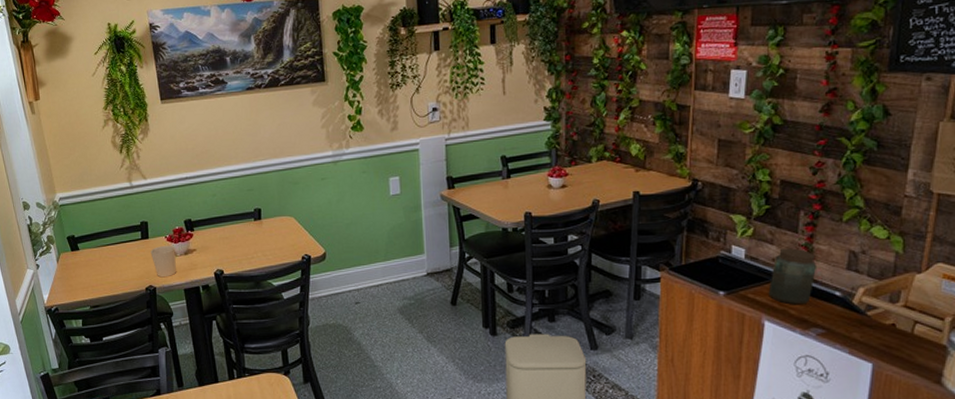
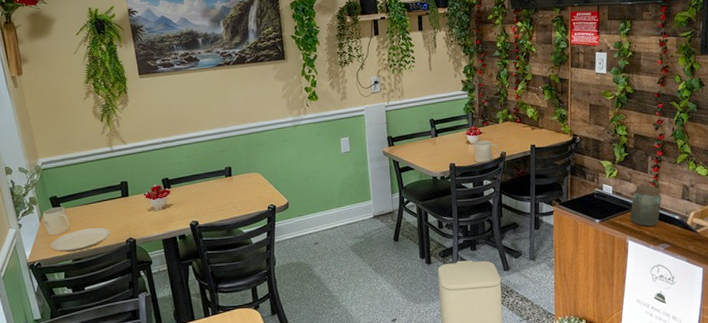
mug: none [61,248,88,279] -> present [43,207,70,236]
plate: none [68,272,129,297] -> present [50,227,110,252]
dixie cup: present [150,245,176,278] -> none [130,201,155,231]
mug: none [556,184,590,213] -> present [473,140,499,163]

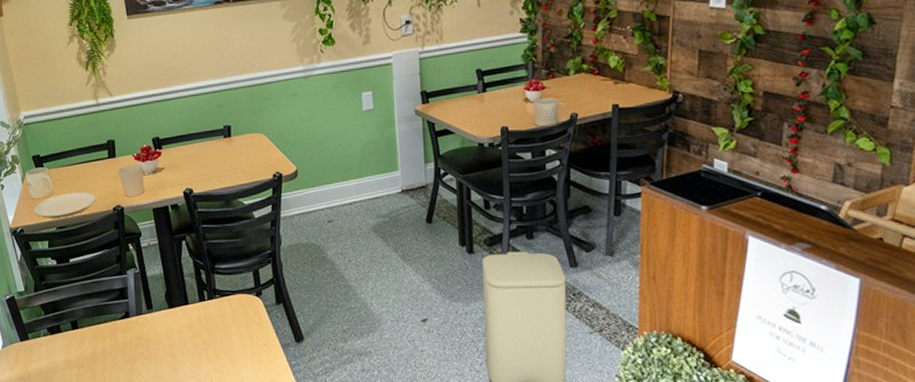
dixie cup: none [130,201,155,231] -> present [117,163,144,197]
peanut butter: present [630,184,662,227] -> none [752,161,801,220]

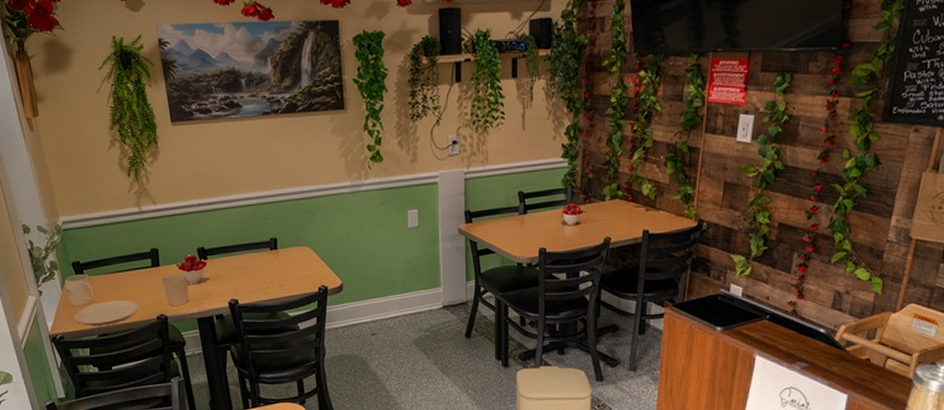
mug: present [533,98,568,127] -> none [570,222,602,249]

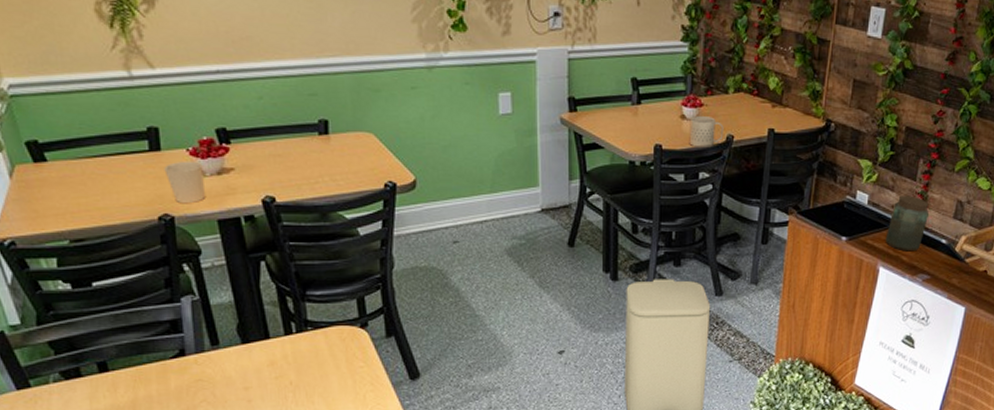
mug: present [65,274,95,306] -> none [15,158,63,201]
plate: present [73,300,139,325] -> none [30,193,131,227]
mug: none [570,222,602,249] -> present [689,116,724,148]
peanut butter: none [761,287,805,341] -> present [885,195,929,252]

